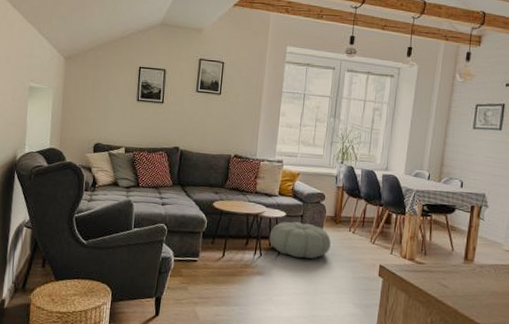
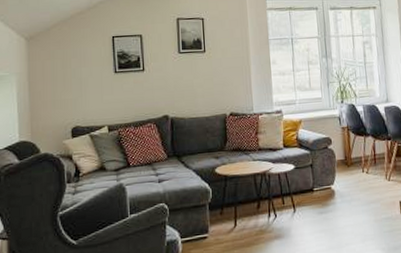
pouf: present [269,222,331,259] -> none [281,171,347,212]

